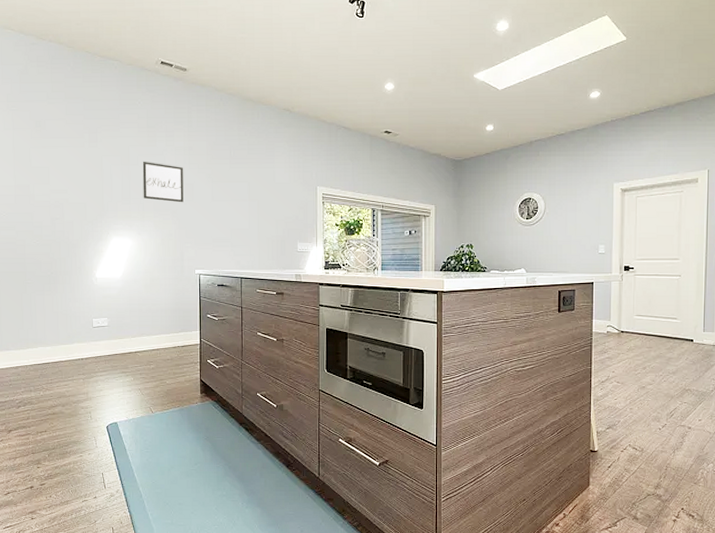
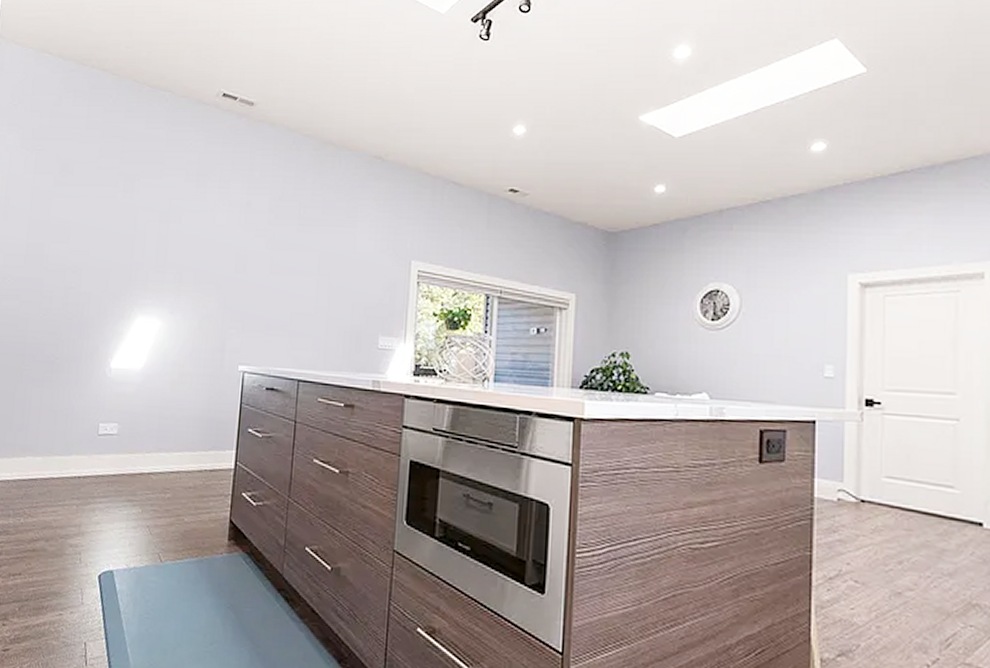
wall art: present [142,161,184,203] -> none [182,218,236,275]

